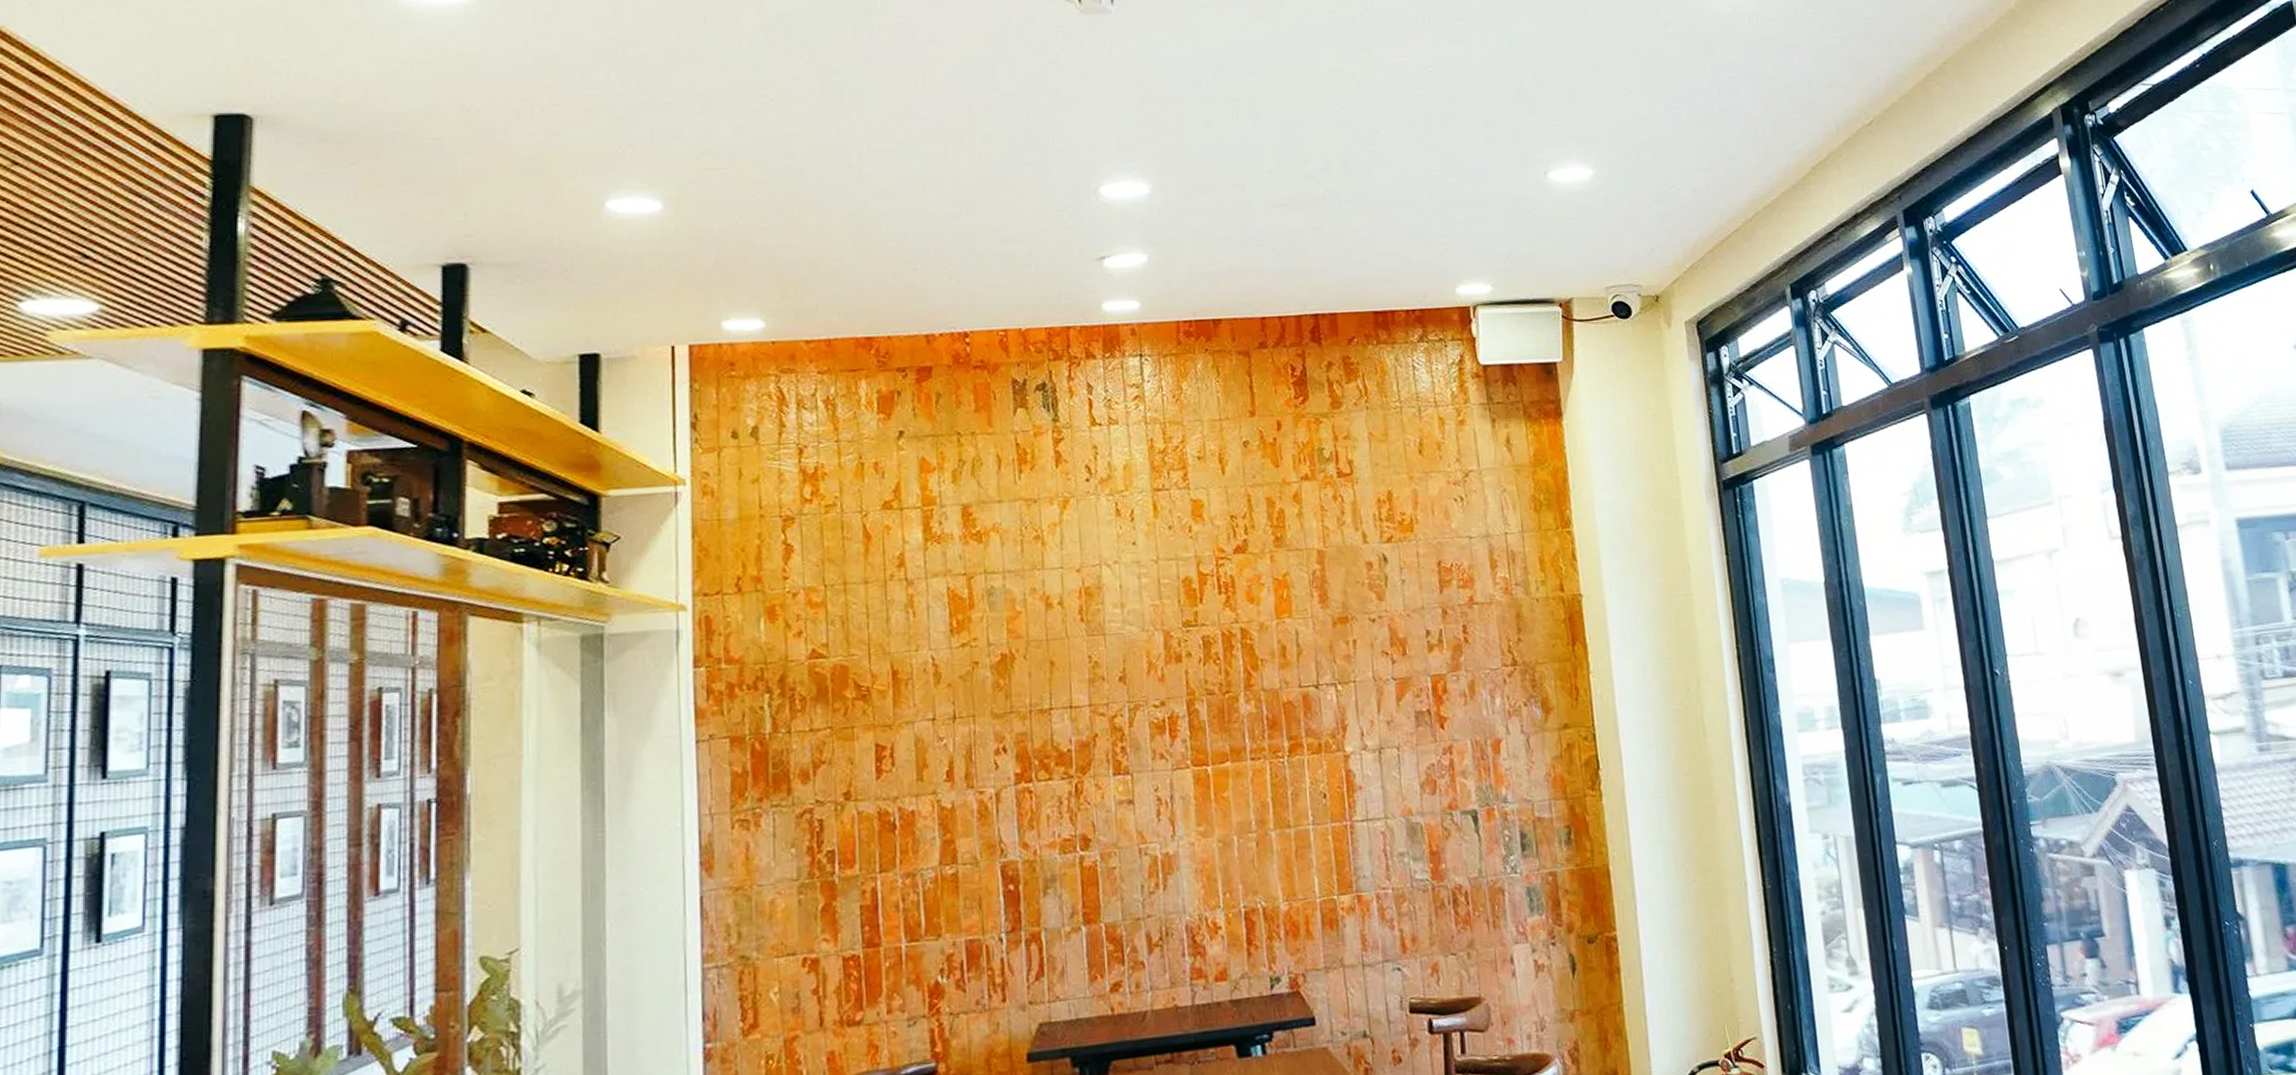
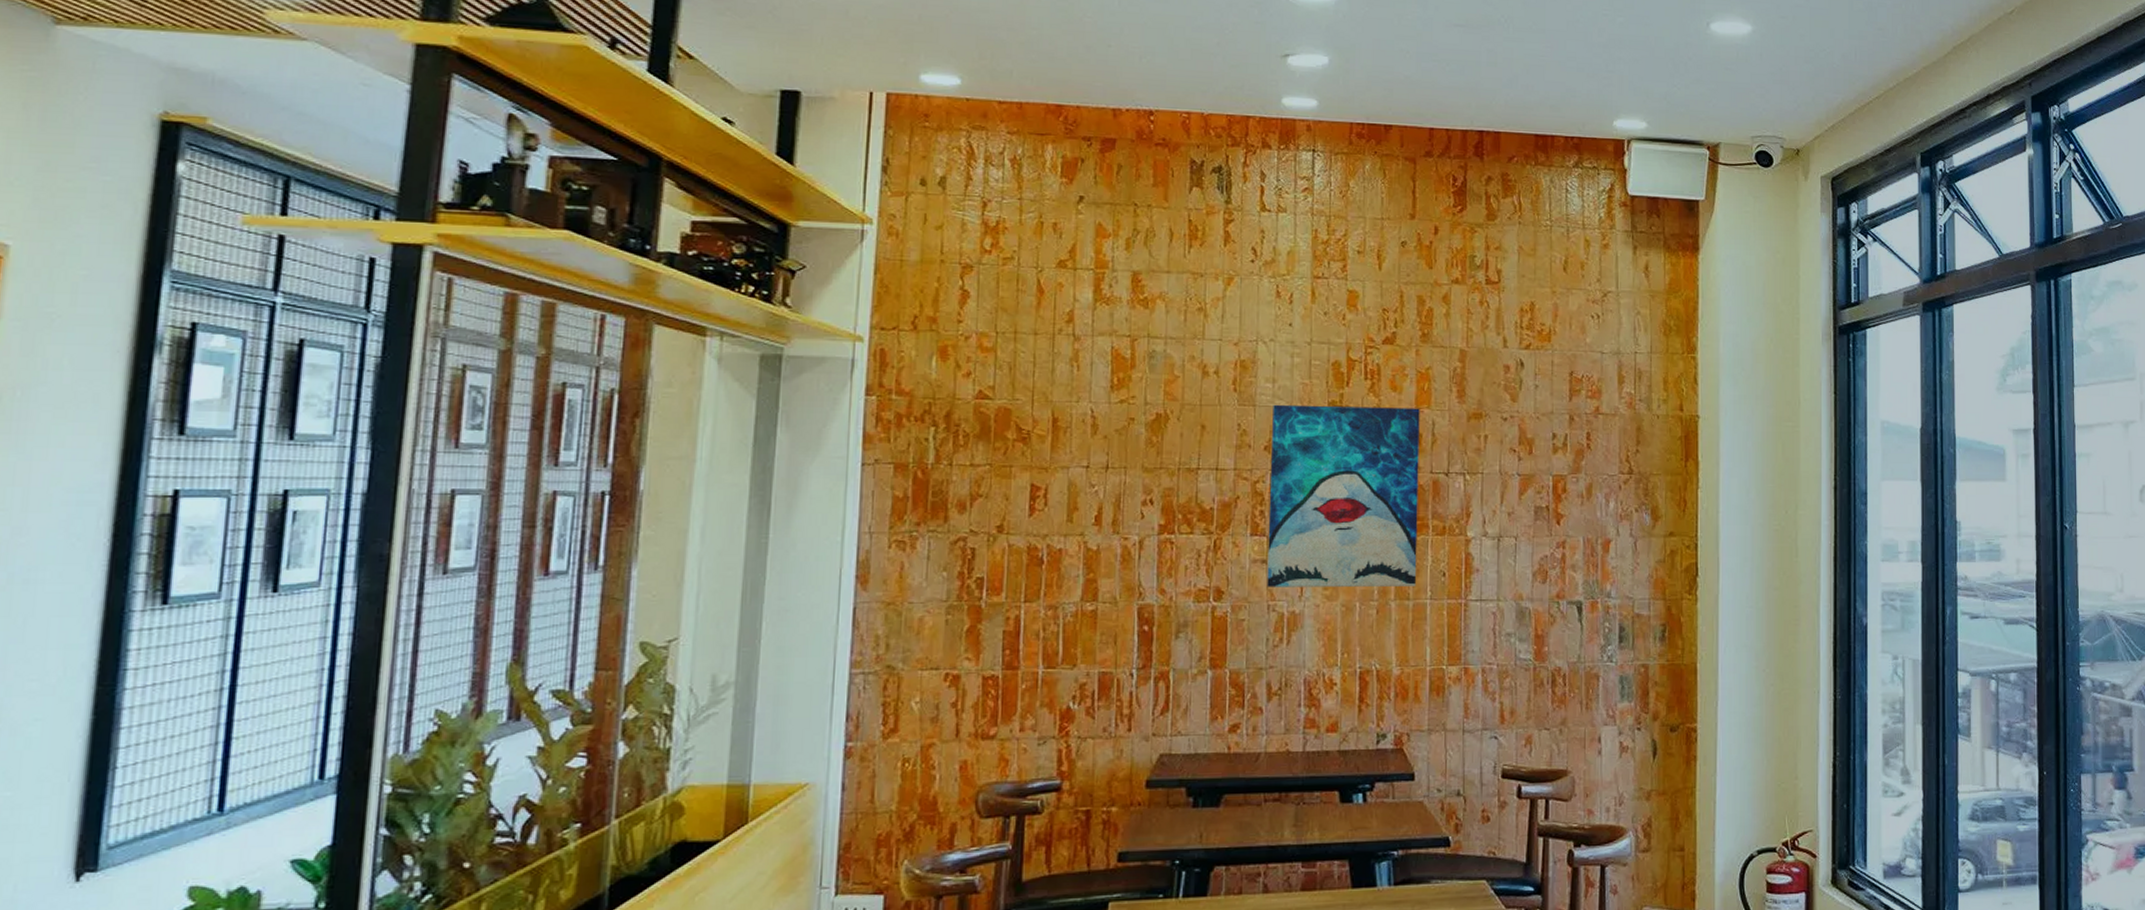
wall art: none [1124,618,1296,830] -> present [1267,404,1420,587]

